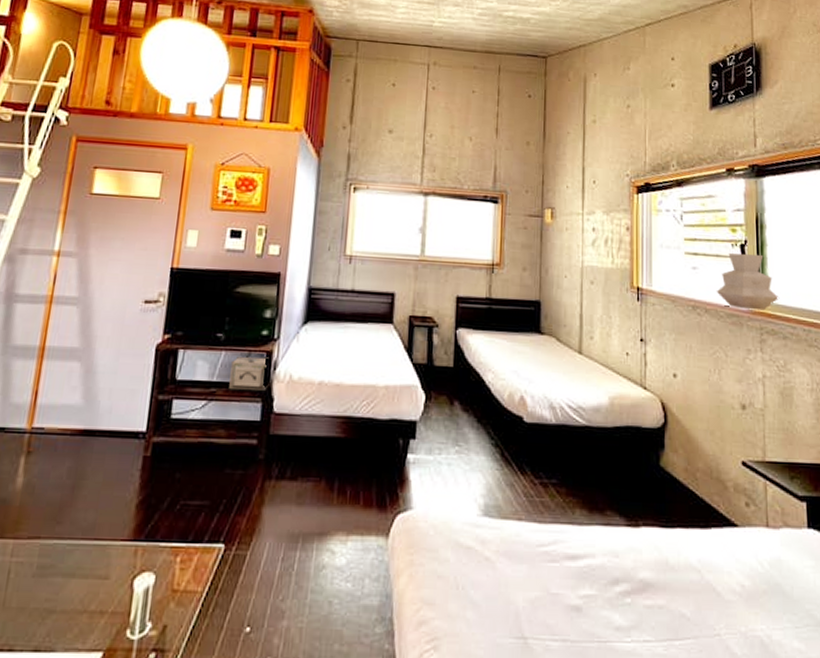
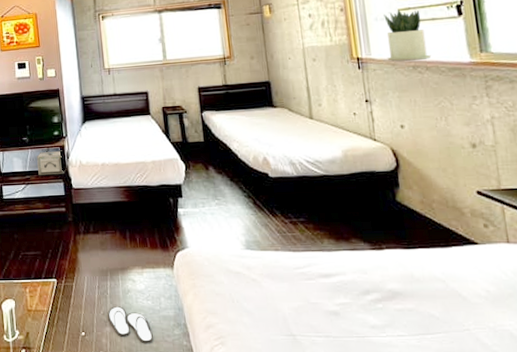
slippers: none [288,589,346,646] -> present [108,306,153,343]
planter: none [667,239,712,301] -> present [384,10,432,62]
vase: present [716,253,780,311] -> none [435,12,503,62]

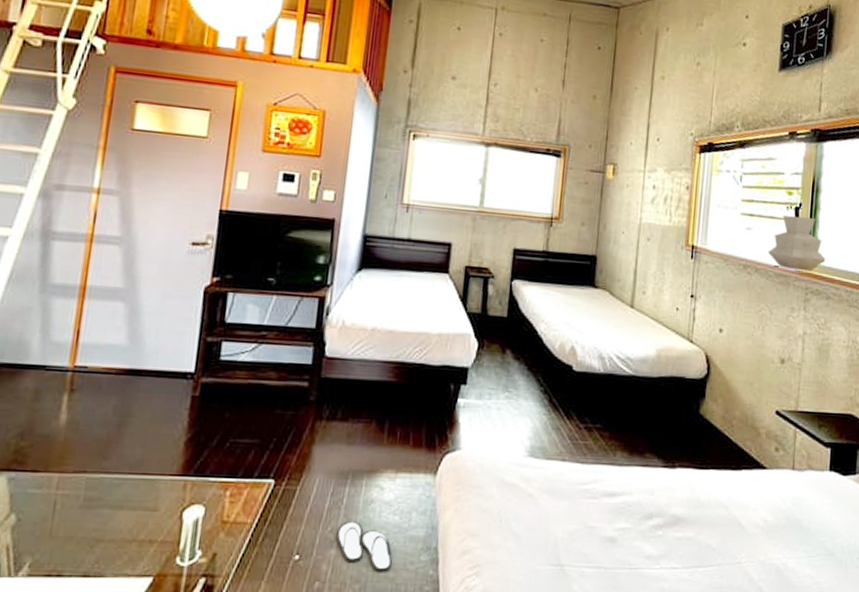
decorative box: present [37,150,66,176] -> none [280,300,322,336]
planter: present [384,10,432,62] -> none [721,200,763,261]
vase: none [435,12,503,62] -> present [767,215,827,272]

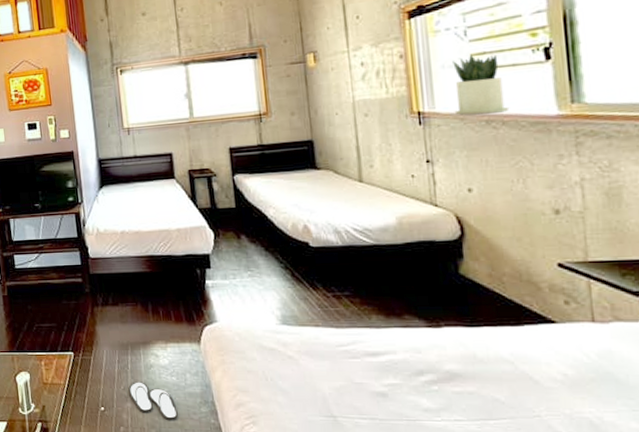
planter: none [721,200,763,261] -> present [452,55,510,116]
vase: present [767,215,827,272] -> none [514,55,600,115]

